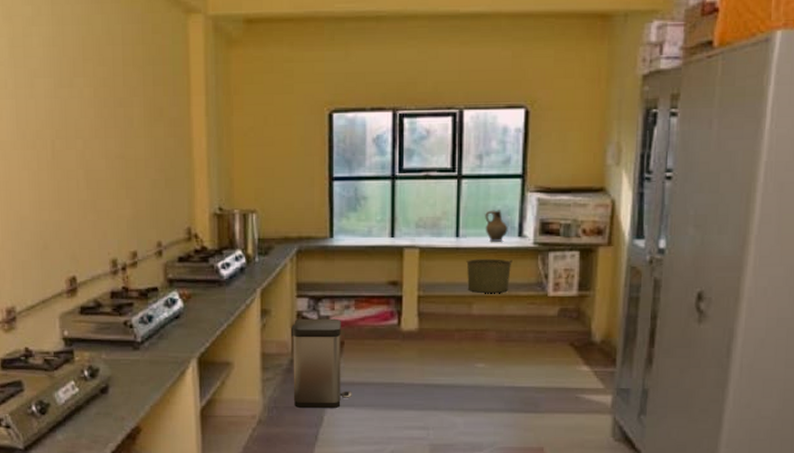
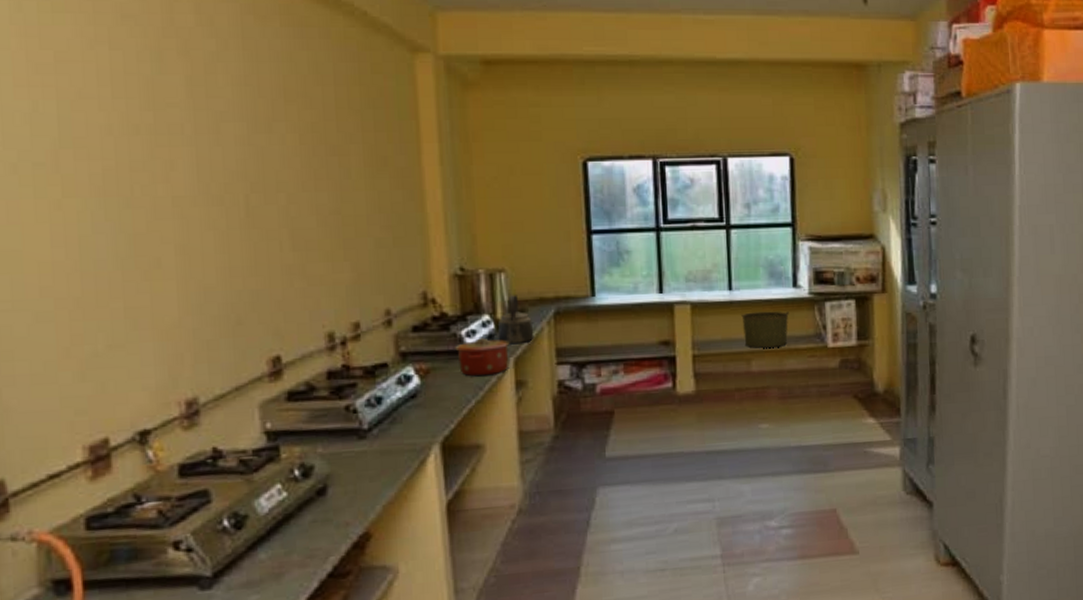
casserole: none [212,270,258,304] -> present [455,338,510,377]
kettle: none [249,233,279,277] -> present [498,295,534,345]
pedal bin: present [291,318,352,409] -> none [552,385,627,491]
ceramic jug: present [485,210,508,242] -> none [757,260,782,294]

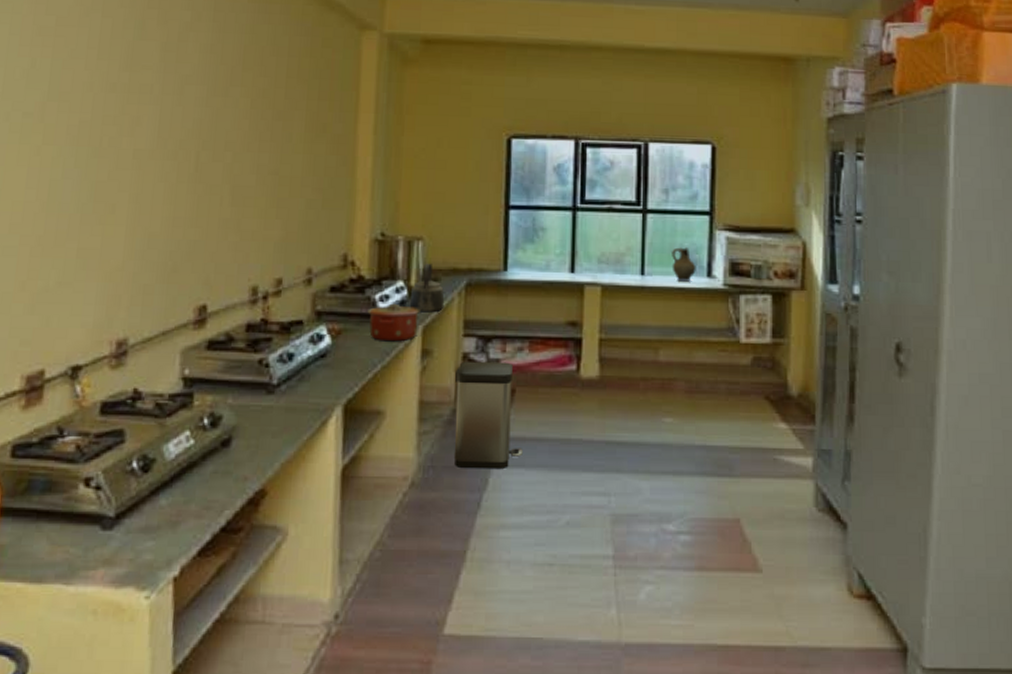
pedal bin: none [552,385,627,491] -> present [454,361,523,470]
basket: present [741,311,789,348] -> none [652,299,701,338]
ceramic jug: none [757,260,782,294] -> present [672,247,696,282]

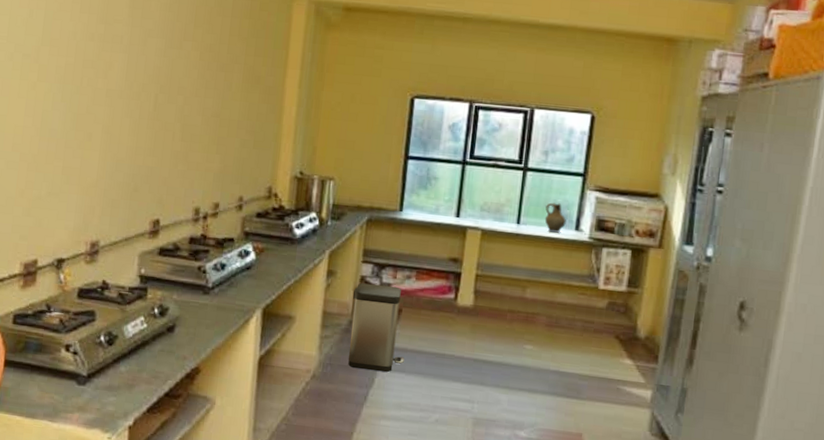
casserole: present [367,303,420,342] -> none [285,230,328,262]
kettle: present [410,263,445,313] -> none [320,200,349,241]

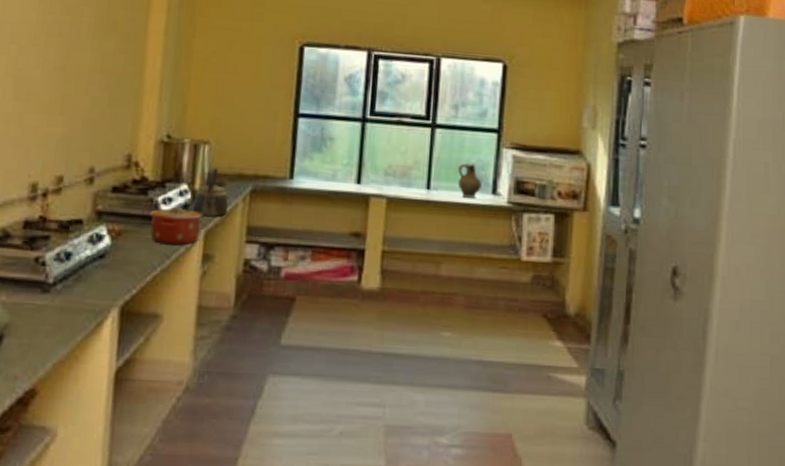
casserole: none [285,230,328,262] -> present [149,206,203,246]
kettle: none [320,200,349,241] -> present [193,167,228,217]
pedal bin: present [348,283,405,372] -> none [230,267,300,377]

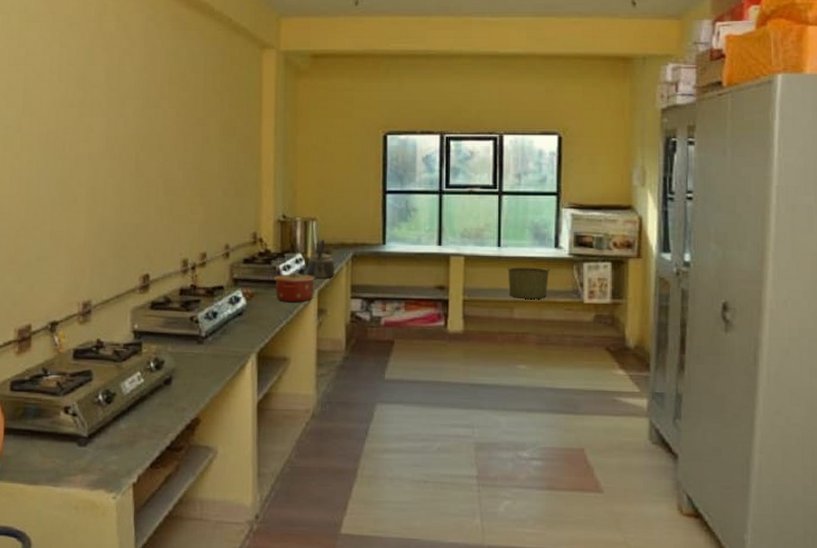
basket: none [436,214,485,254] -> present [507,267,550,299]
ceramic jug: present [457,163,482,198] -> none [524,223,545,252]

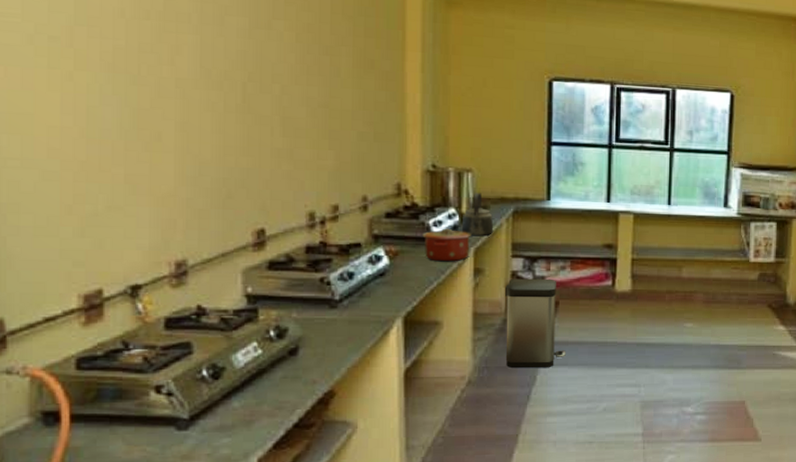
pedal bin: none [345,318,401,405] -> present [505,278,566,368]
basket: present [507,267,550,299] -> none [677,226,719,258]

